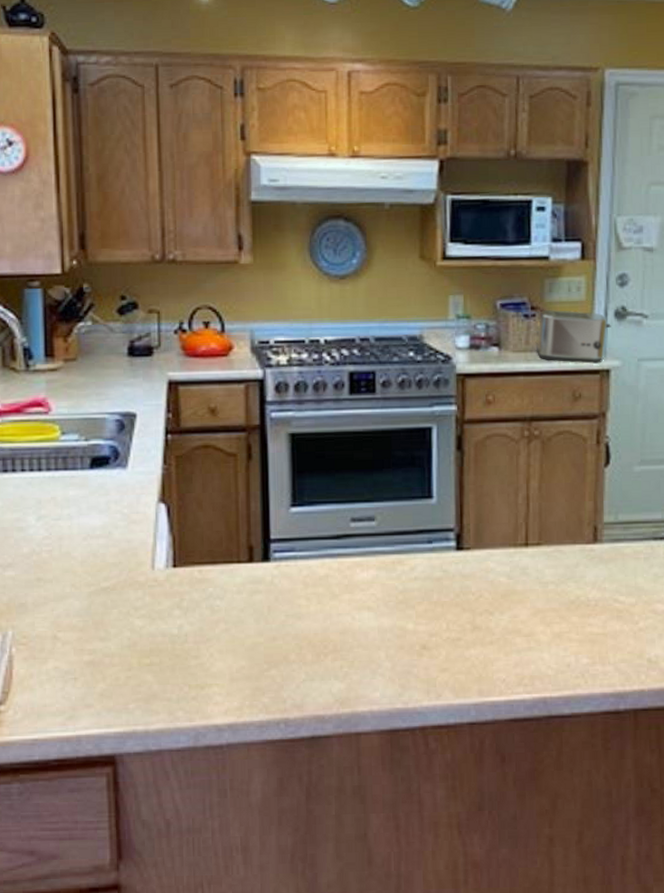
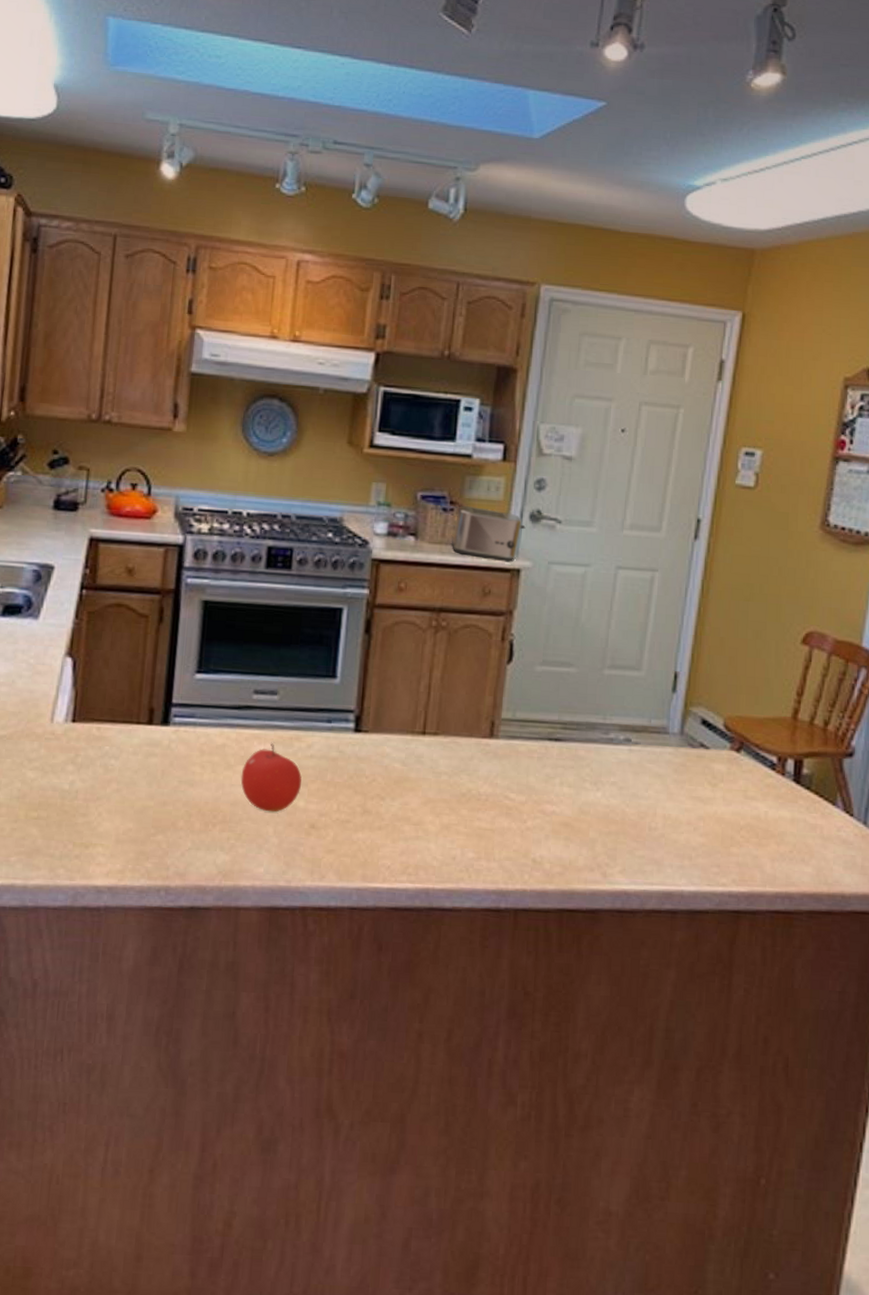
fruit: none [347,568,408,637] -> present [240,742,302,812]

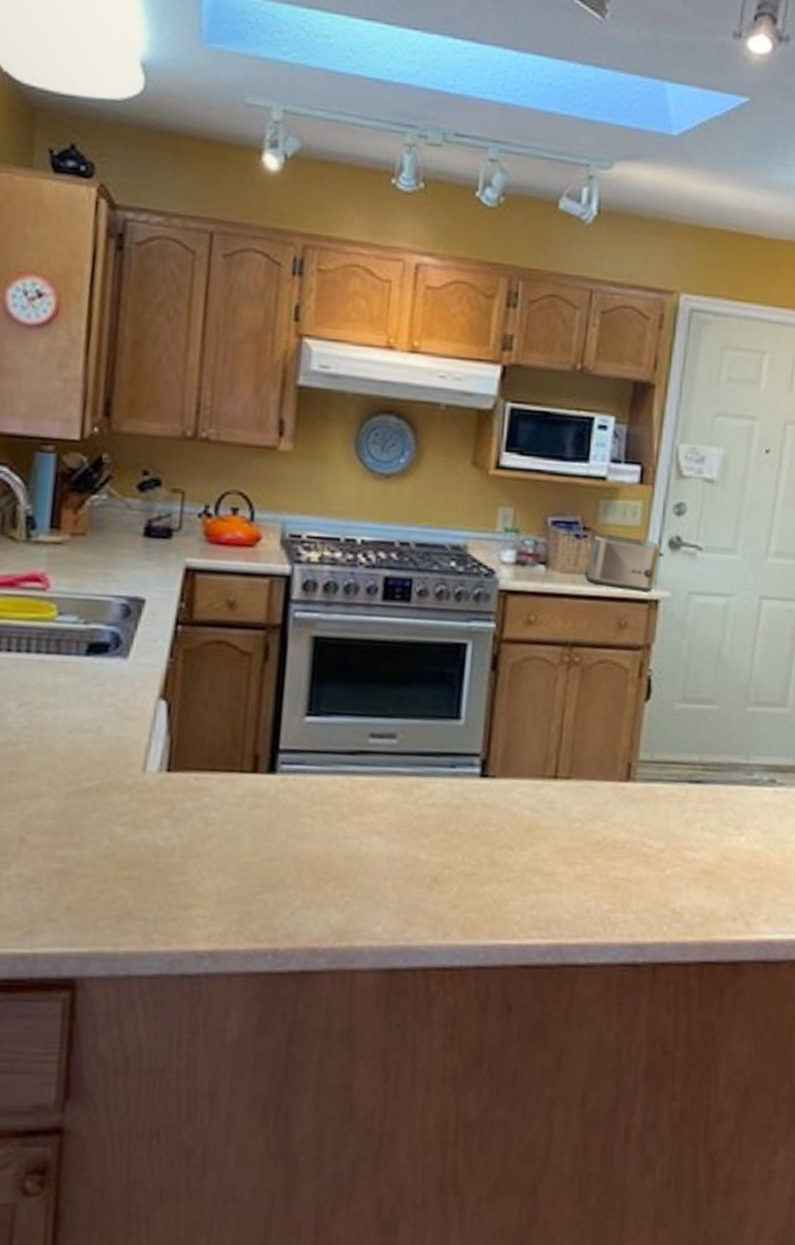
fruit: present [240,742,302,812] -> none [356,790,423,866]

